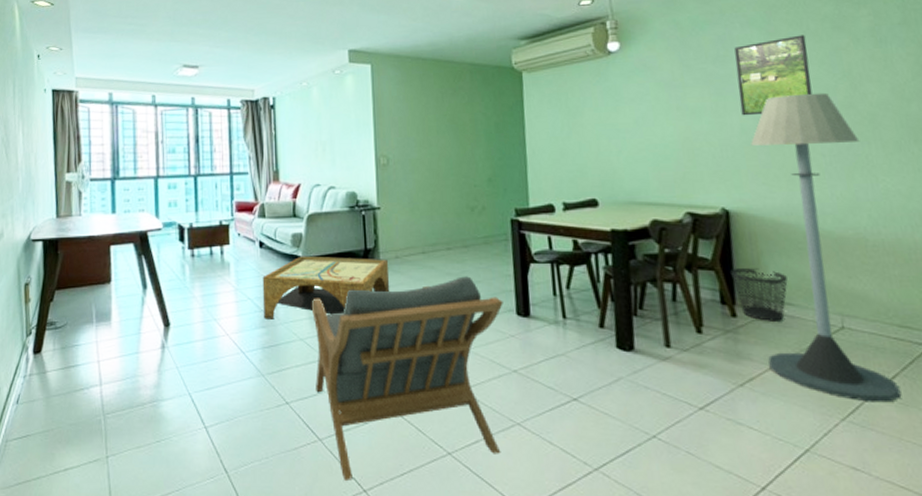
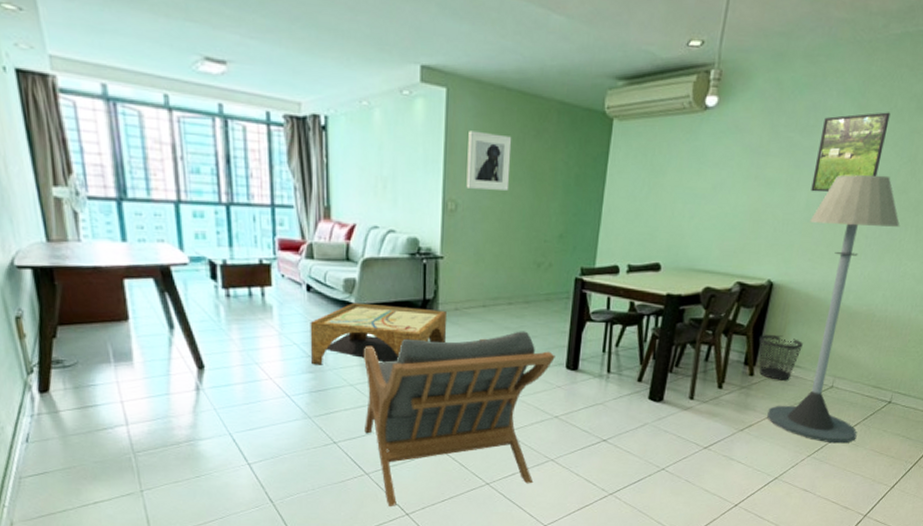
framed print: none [393,95,435,144] -> present [466,130,512,190]

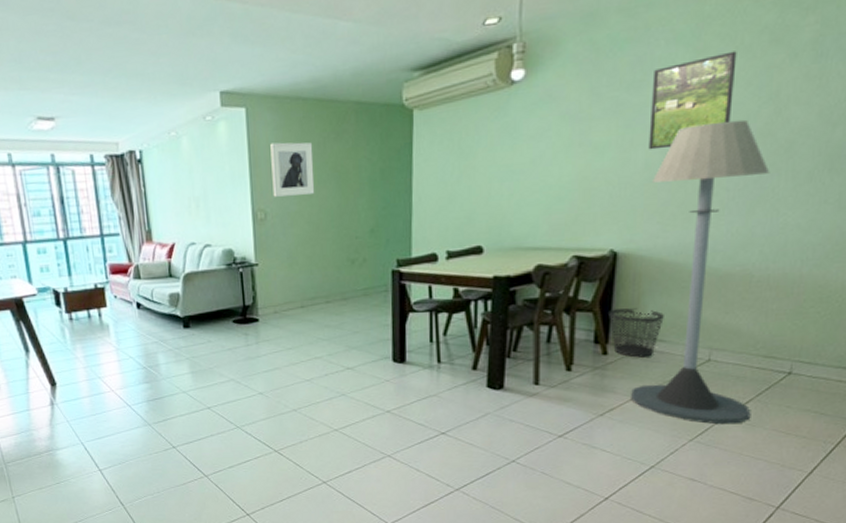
coffee table: present [310,302,447,365] -> none [142,314,269,376]
armchair: present [364,331,555,508] -> none [193,327,380,508]

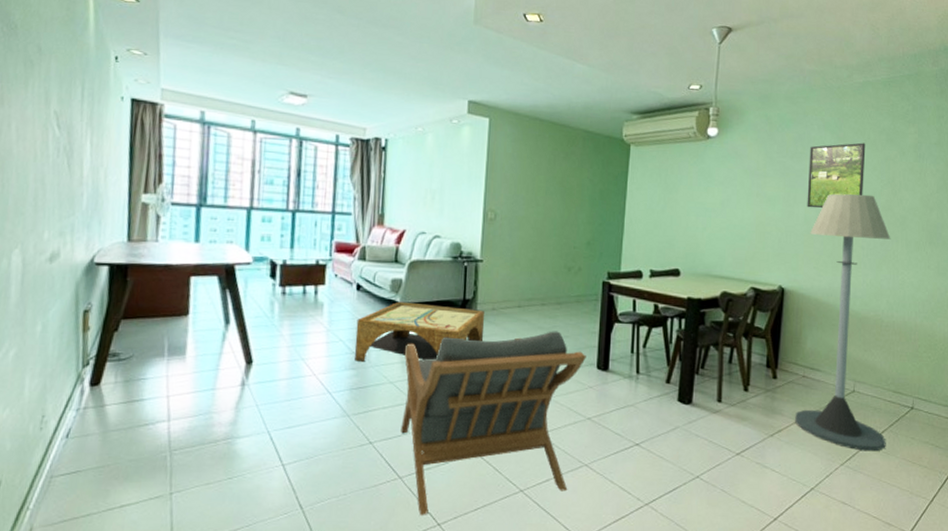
coffee table: none [142,314,269,376] -> present [354,301,485,362]
armchair: none [193,327,380,508] -> present [401,331,586,516]
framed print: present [270,142,315,197] -> none [504,152,545,203]
wastebasket: present [609,308,664,358] -> none [778,338,820,384]

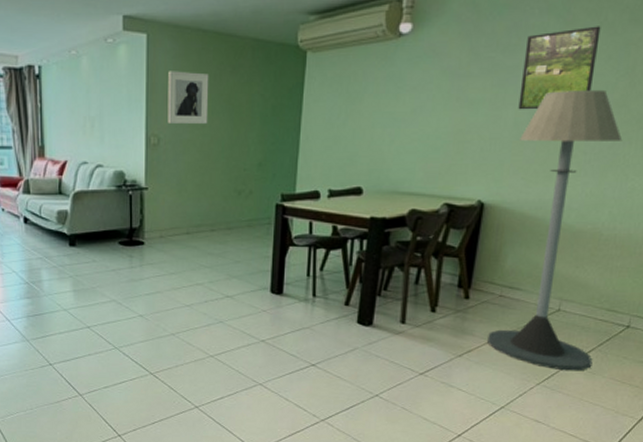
coffee table: present [354,301,485,362] -> none [27,232,153,291]
armchair: present [401,331,586,516] -> none [76,256,259,428]
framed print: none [504,152,545,203] -> present [167,71,209,124]

